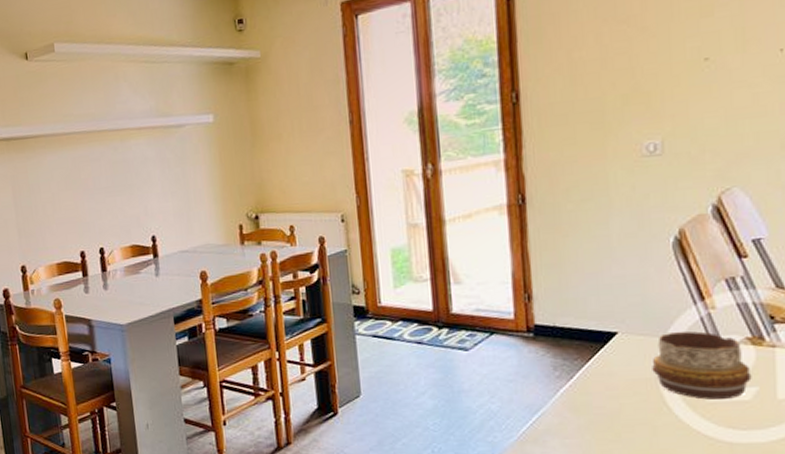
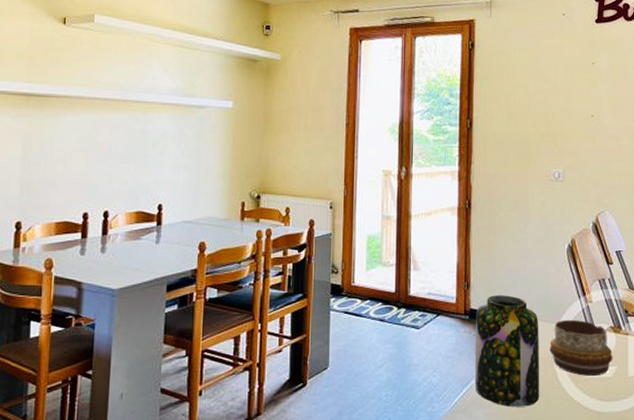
jar: none [543,306,640,437] -> present [474,295,539,407]

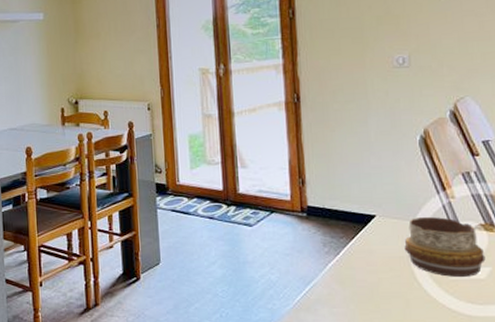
jar: present [474,295,539,407] -> none [314,191,395,307]

